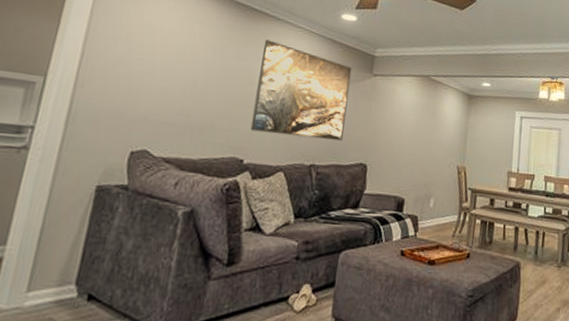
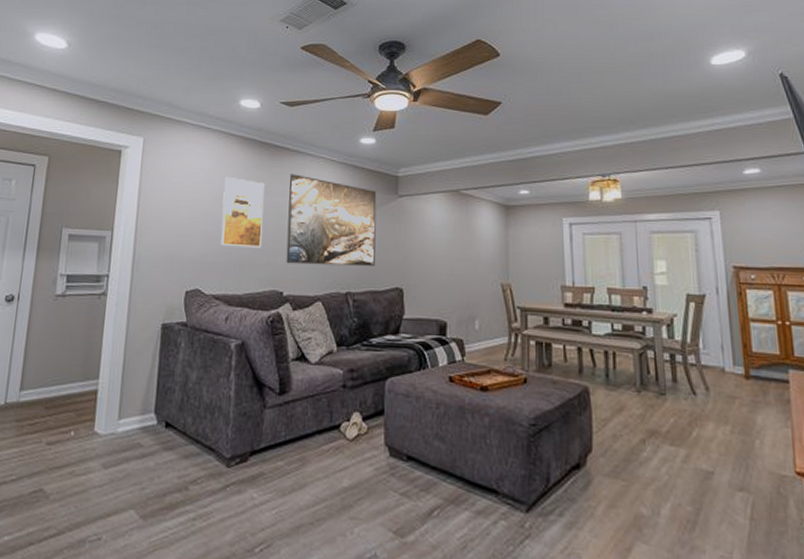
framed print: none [178,34,237,112] -> present [220,177,265,248]

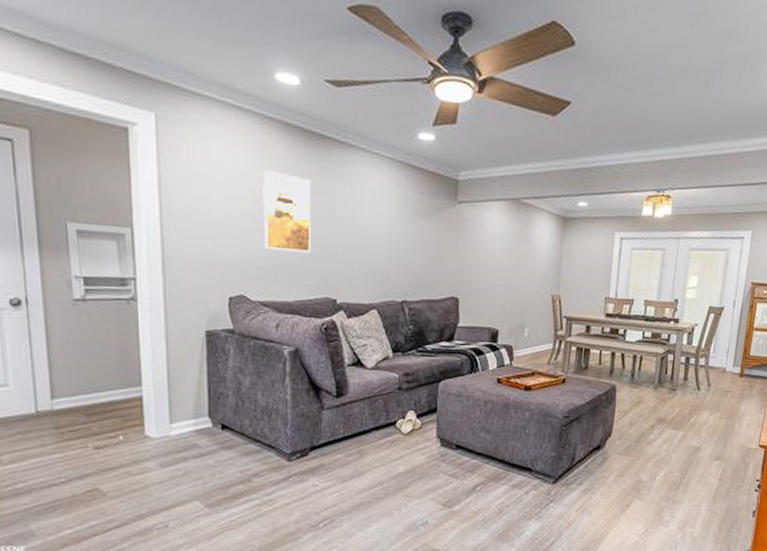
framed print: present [286,174,377,267] -> none [338,170,435,275]

